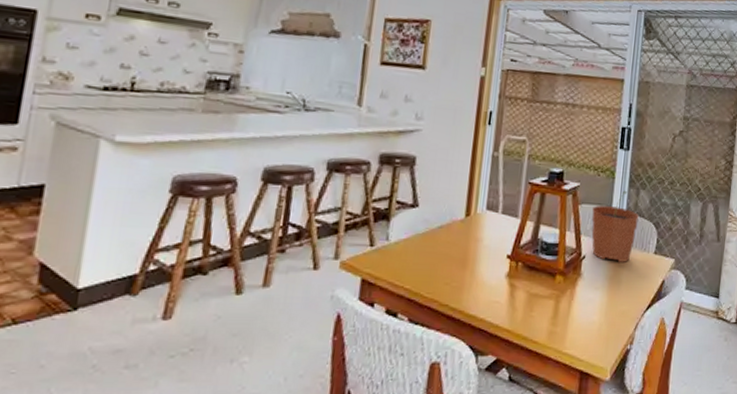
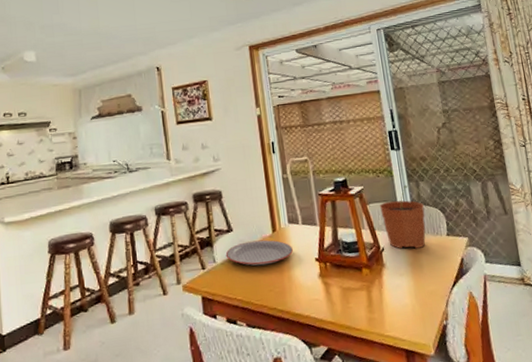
plate: none [403,222,484,254] -> present [225,239,293,266]

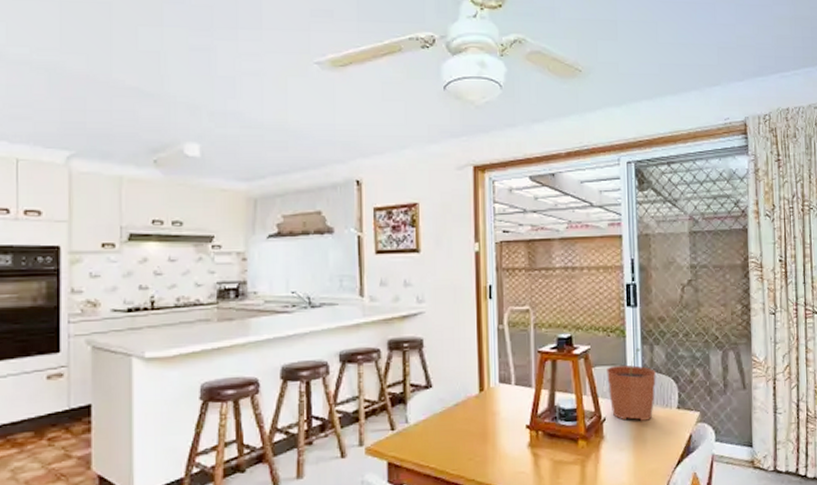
plate: present [225,239,293,266] -> none [421,400,501,430]

